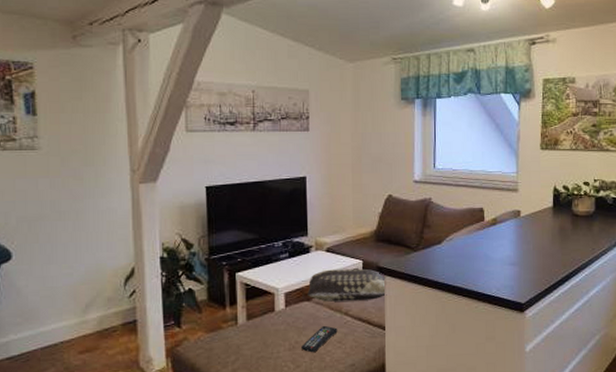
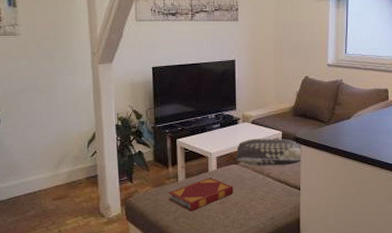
hardback book: none [226,318,305,361] -> present [169,177,233,212]
remote control: present [300,325,338,353] -> none [229,184,260,207]

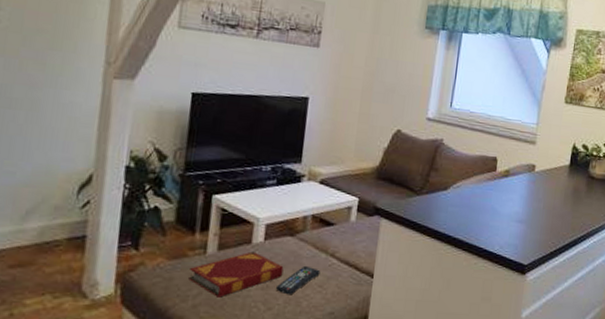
remote control: none [229,184,260,207] -> present [275,265,321,295]
cushion: present [235,138,302,165] -> none [291,203,382,243]

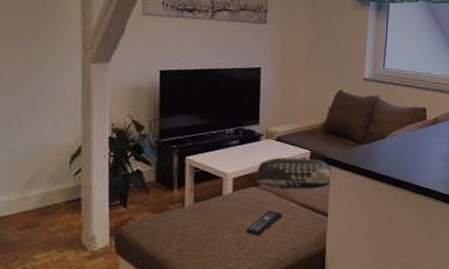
hardback book: present [189,251,284,298] -> none [171,202,251,242]
cushion: none [291,203,382,243] -> present [255,157,332,188]

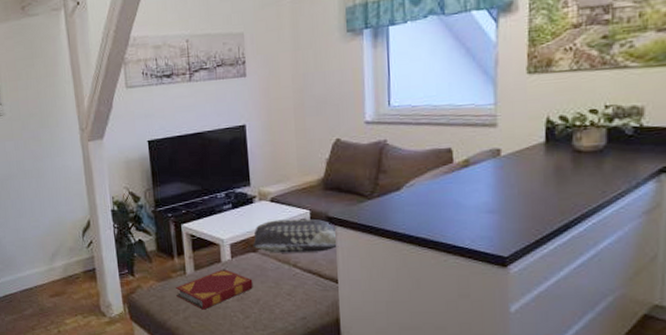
hardback book: none [171,202,251,242] -> present [176,269,253,310]
remote control: present [245,210,283,236] -> none [249,277,287,304]

